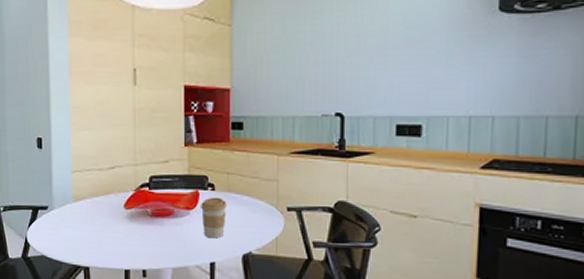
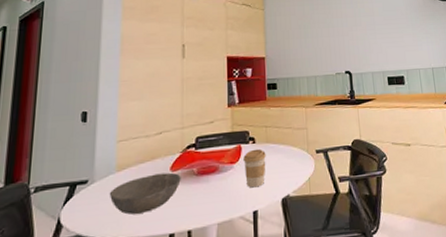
bowl: none [67,209,135,246] -> present [109,172,181,215]

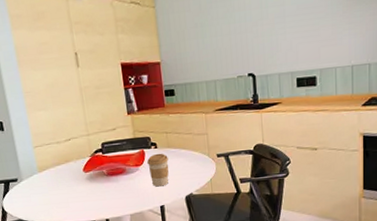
bowl: present [109,172,181,215] -> none [36,173,94,206]

